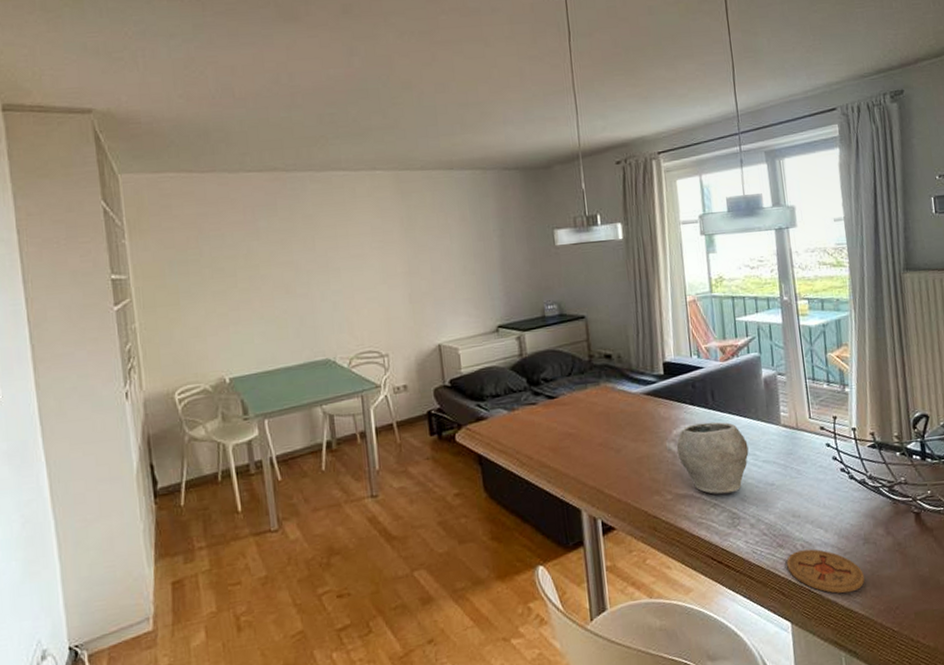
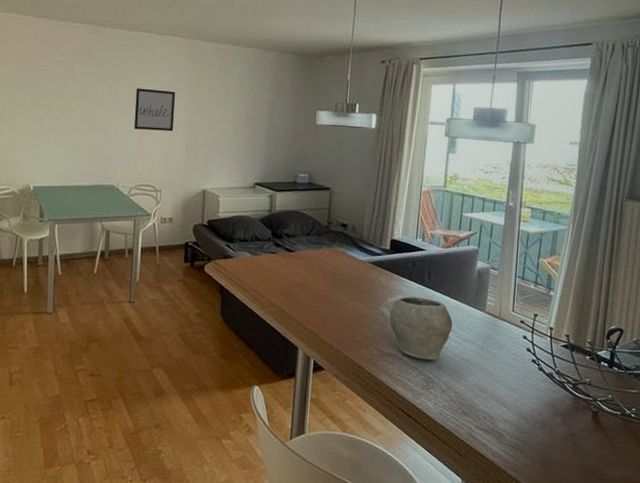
wall art: none [337,234,391,287] -> present [133,88,176,132]
coaster: present [786,549,865,594] -> none [467,421,535,466]

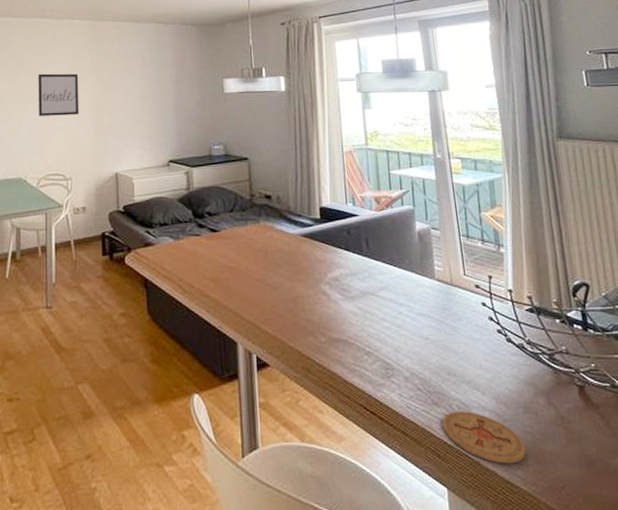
bowl: present [389,296,453,361] -> none [331,269,403,343]
coaster: none [467,421,535,466] -> present [442,411,526,464]

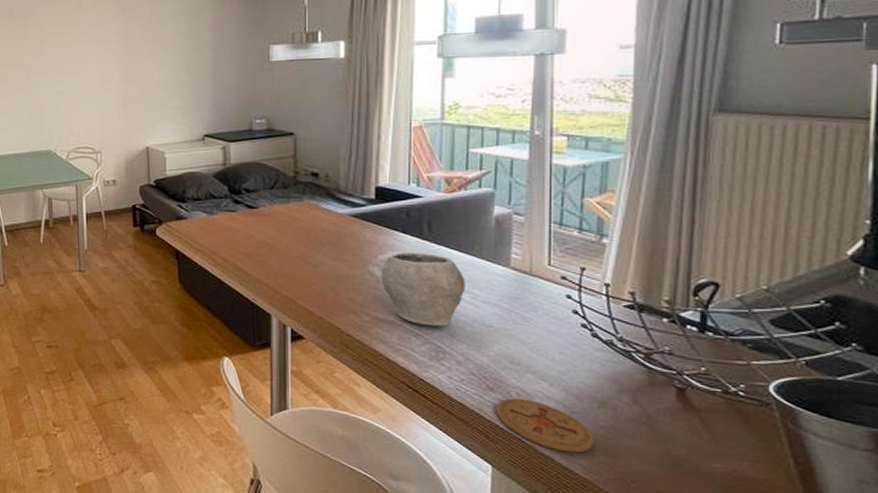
wall art: present [38,73,79,116] -> none [63,43,108,89]
bowl: none [331,269,403,343] -> present [380,252,465,327]

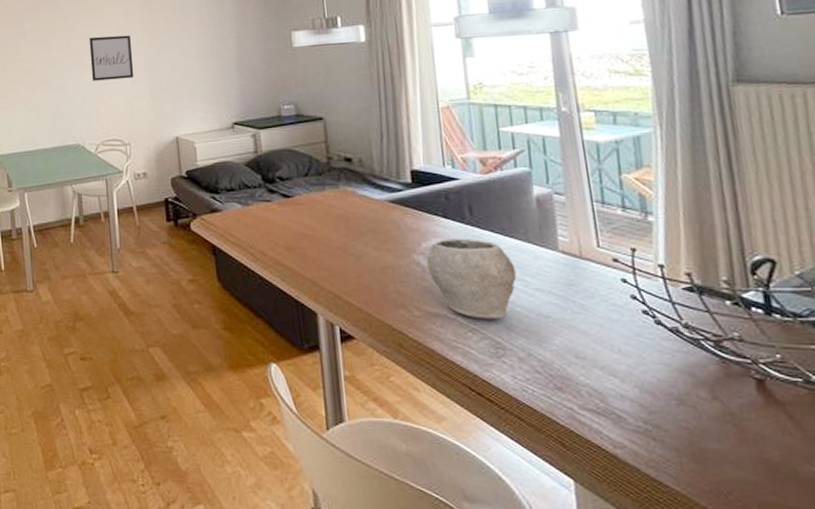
wall art: none [63,43,108,89] -> present [89,35,134,81]
coaster: present [496,398,594,453] -> none [567,398,680,461]

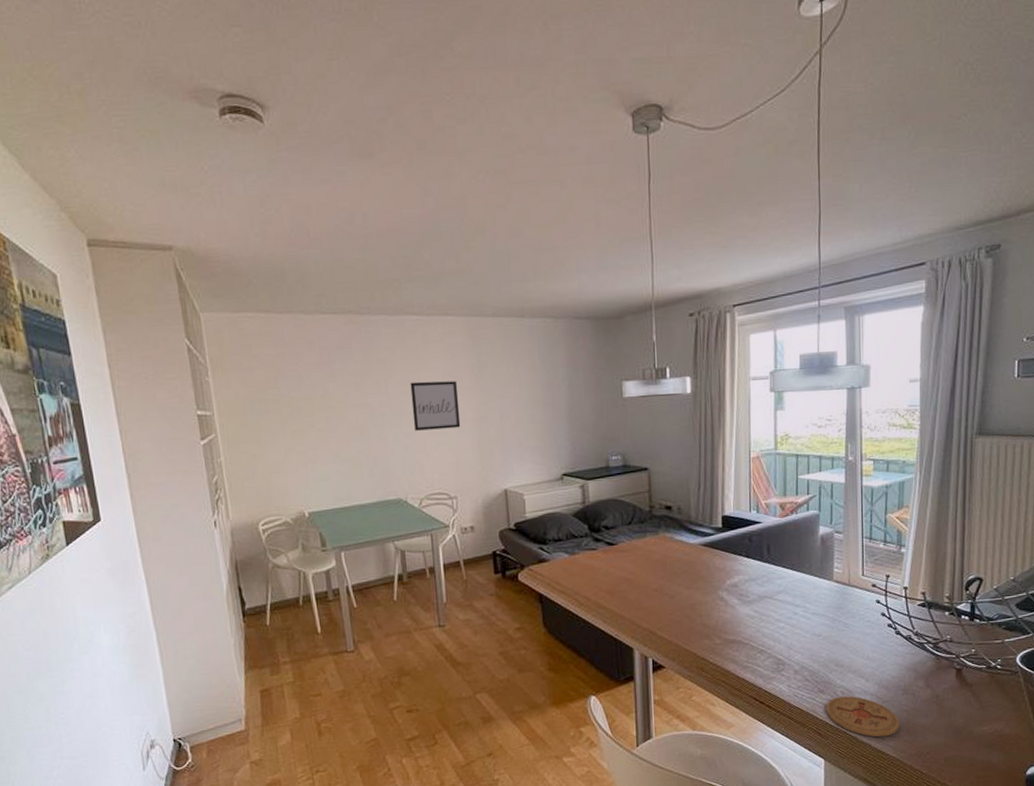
bowl: present [426,238,517,320] -> none [729,574,799,642]
coaster: none [567,398,680,461] -> present [826,696,899,737]

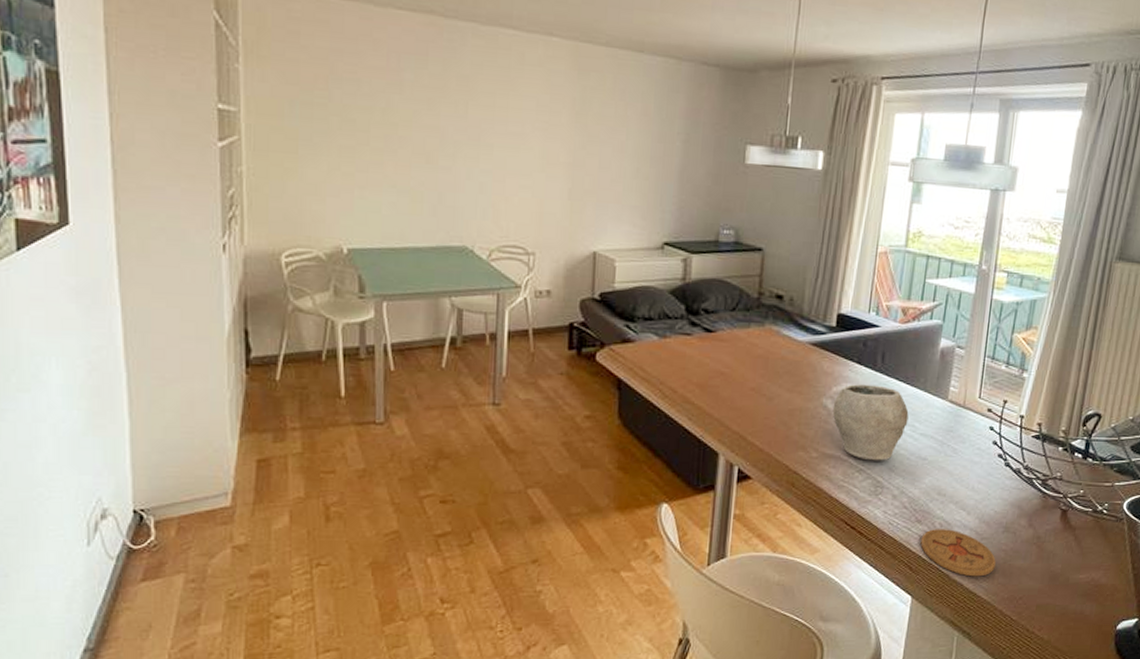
wall art: present [410,381,461,431] -> none [493,108,553,172]
bowl: none [729,574,799,642] -> present [832,384,909,461]

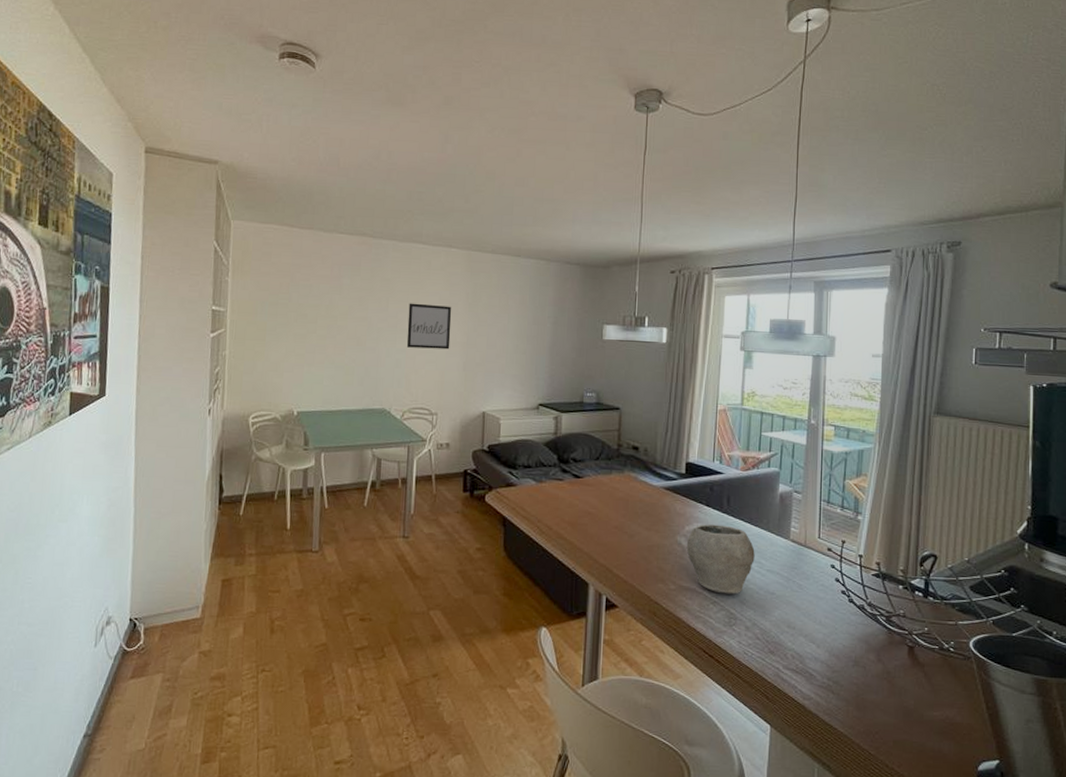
wall art: none [493,108,553,172] -> present [406,303,452,350]
coaster: present [920,529,996,577] -> none [775,660,849,709]

